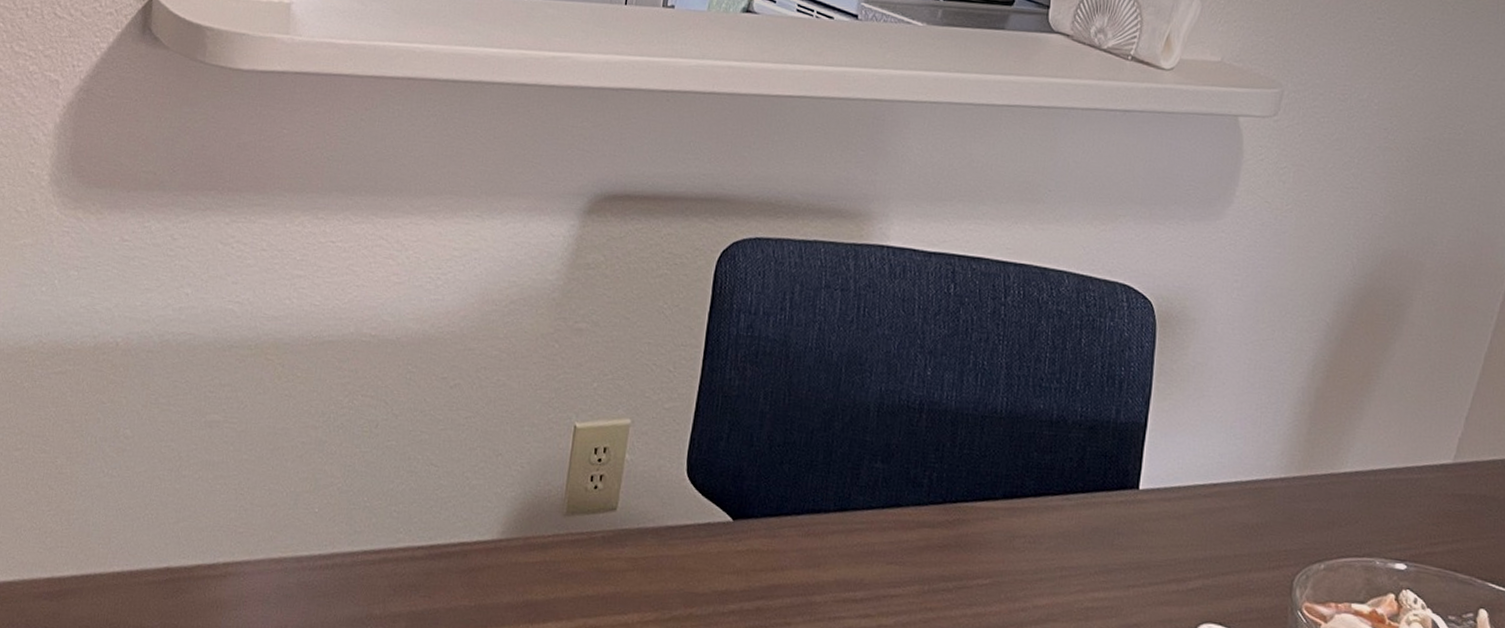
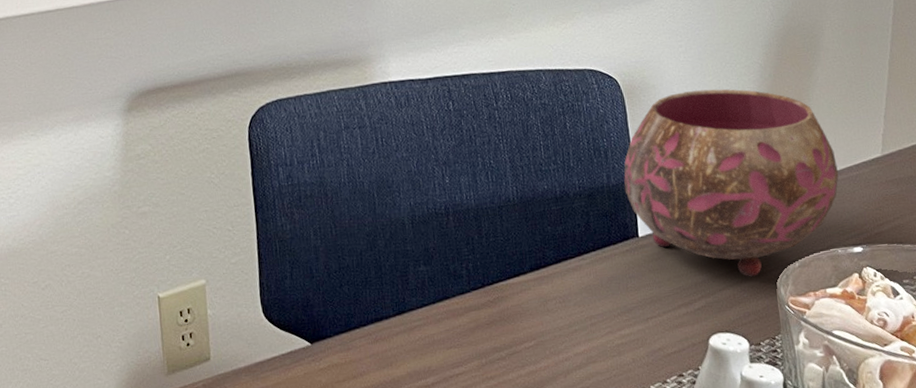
bowl: none [1133,334,1397,568] -> present [624,89,839,277]

